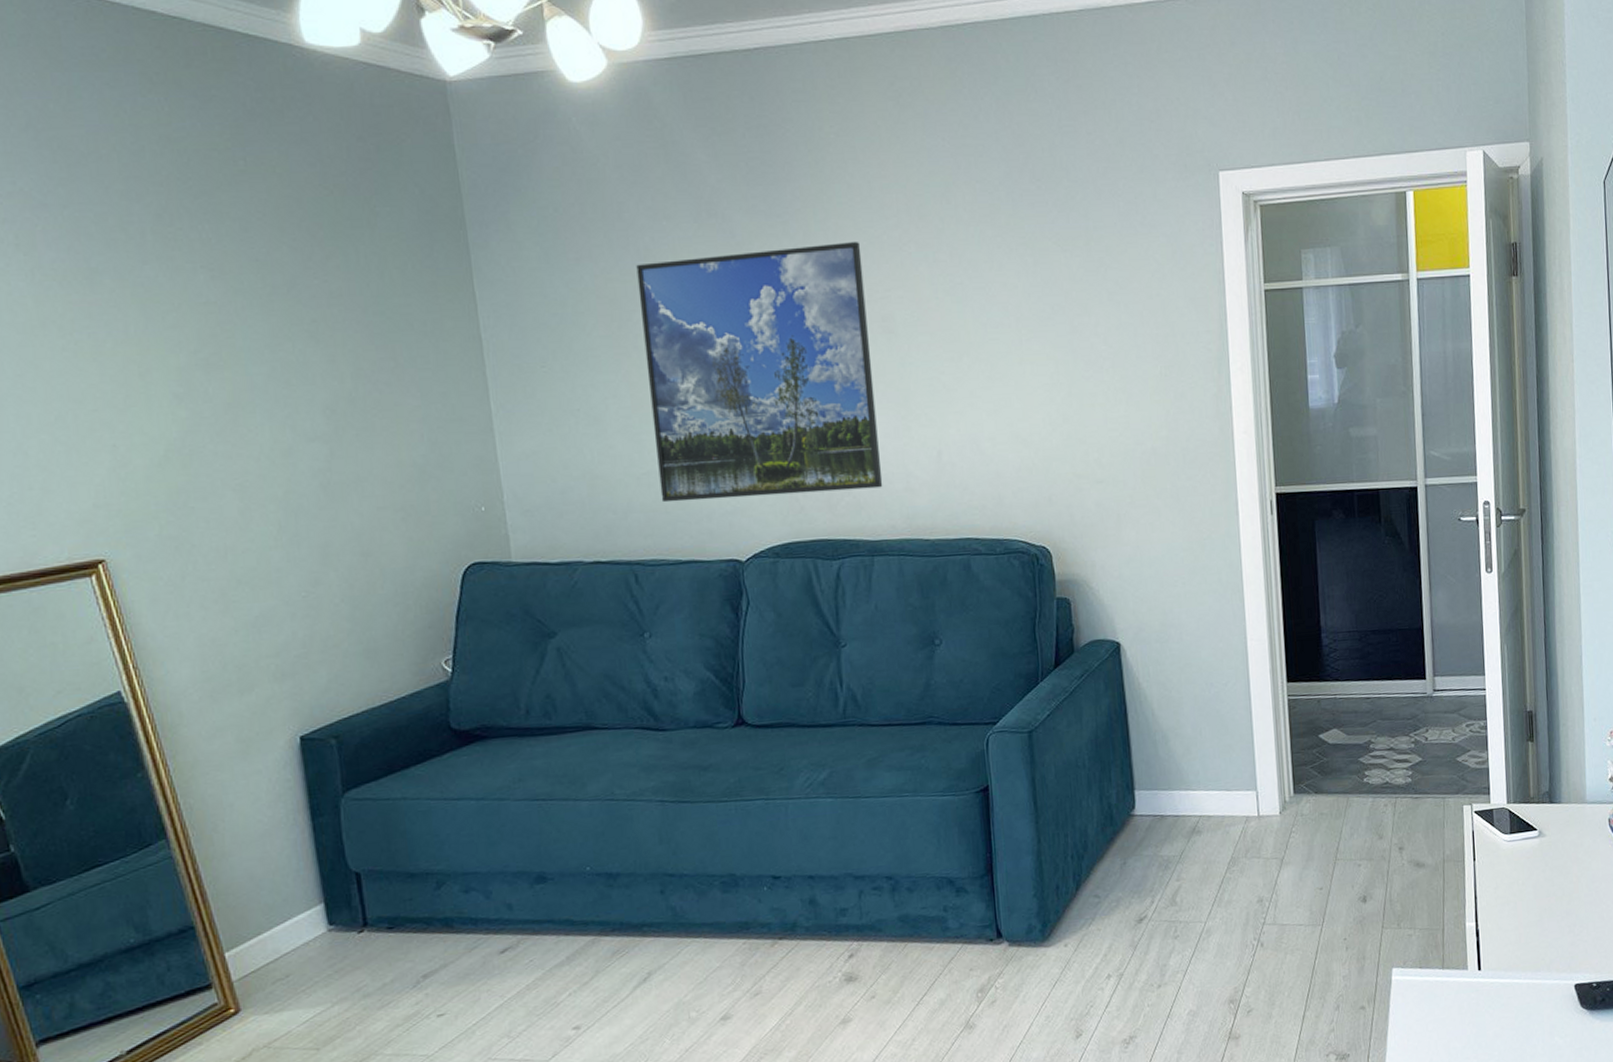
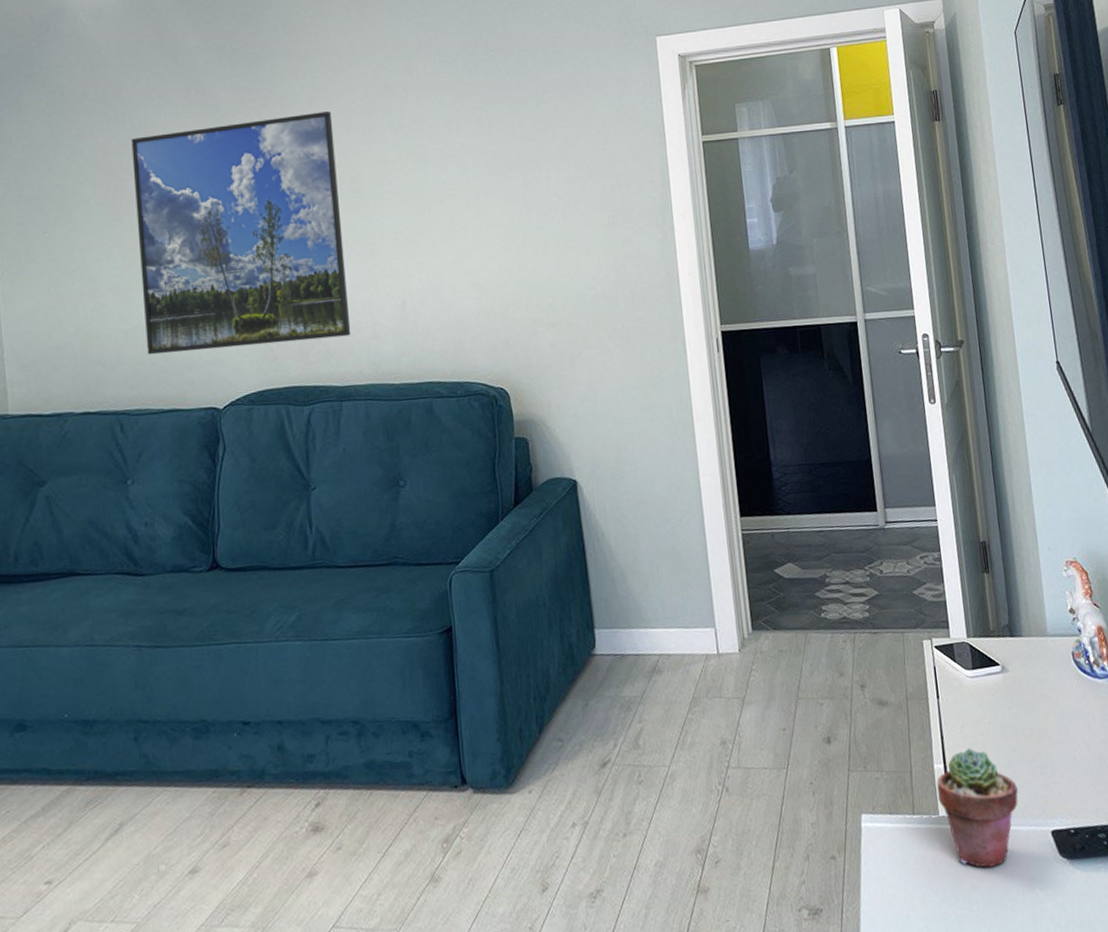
potted succulent: none [1467,907,1546,1018] -> present [937,747,1019,868]

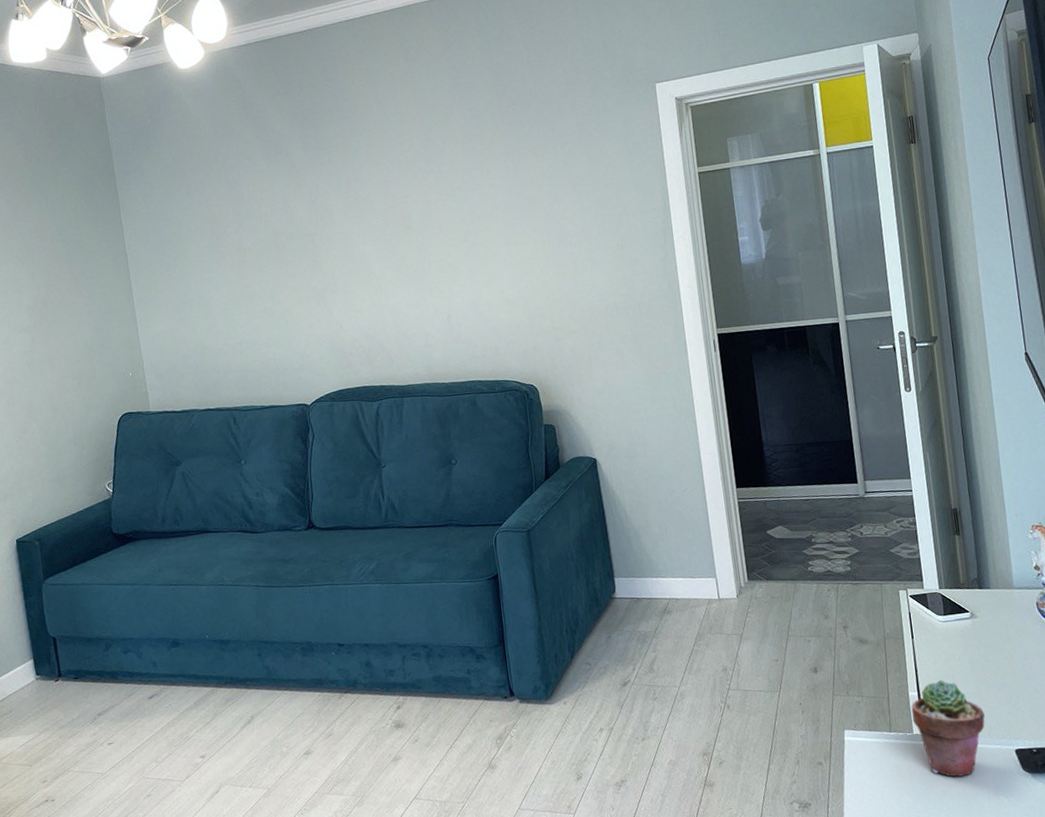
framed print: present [131,111,351,355] -> none [228,163,408,364]

